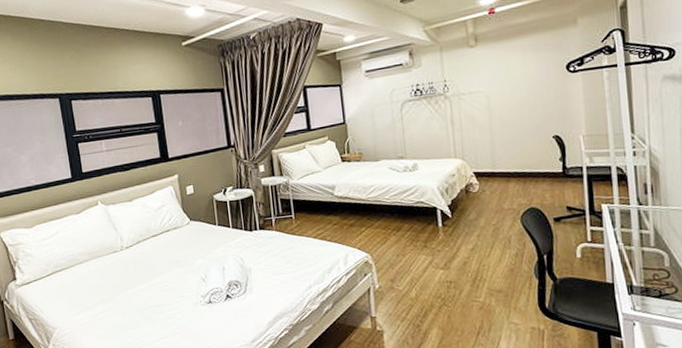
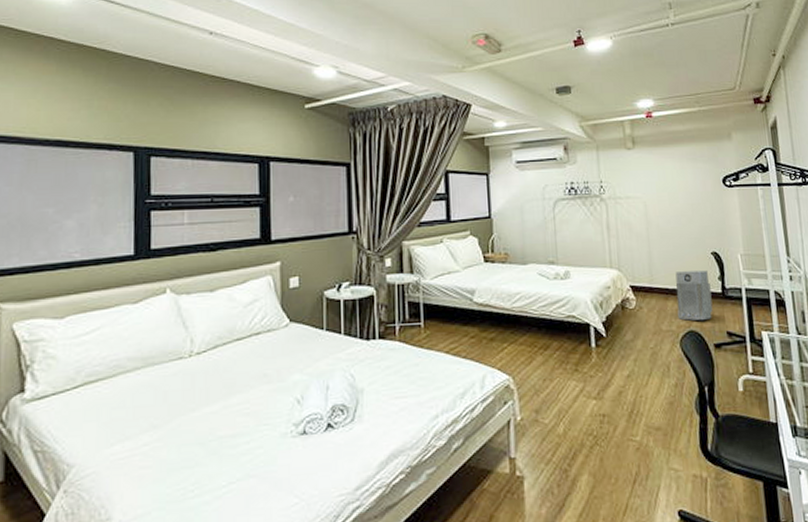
air purifier: none [517,153,553,199] -> present [675,270,713,321]

